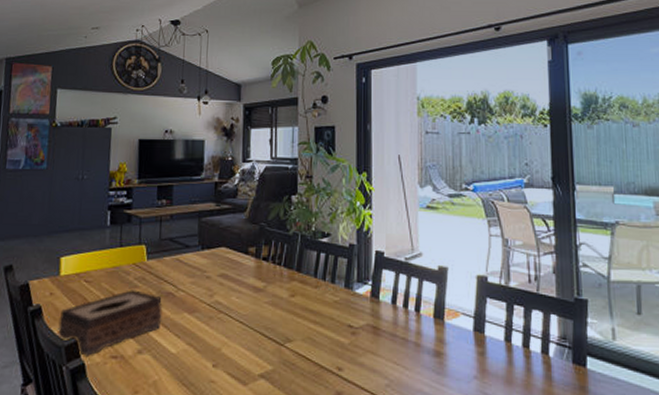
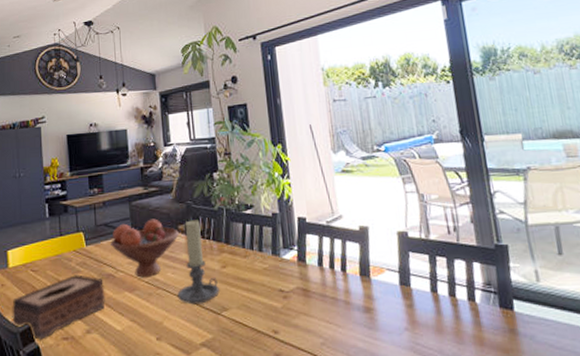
fruit bowl: none [174,238,249,300] -> present [110,218,179,278]
candle holder: none [240,243,285,333] -> present [177,220,220,305]

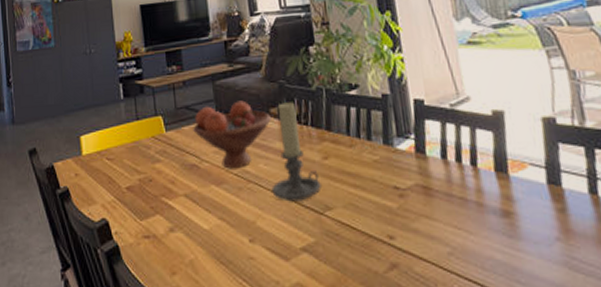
tissue box: present [12,273,105,340] -> none [87,163,190,237]

